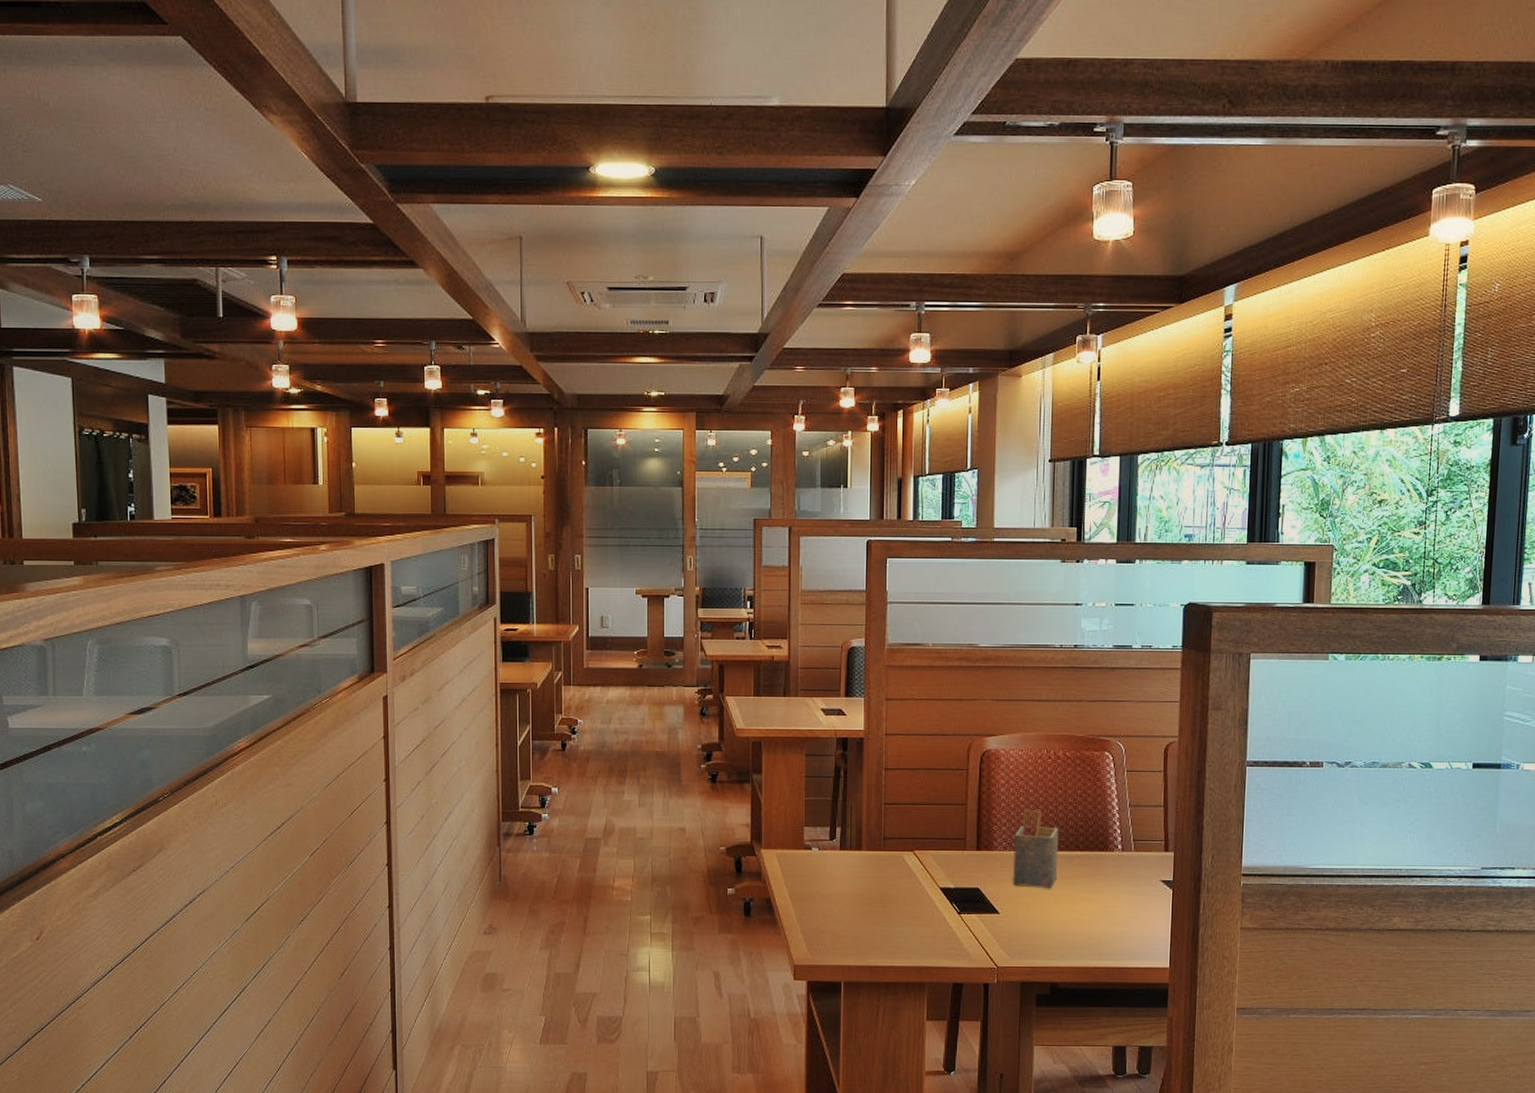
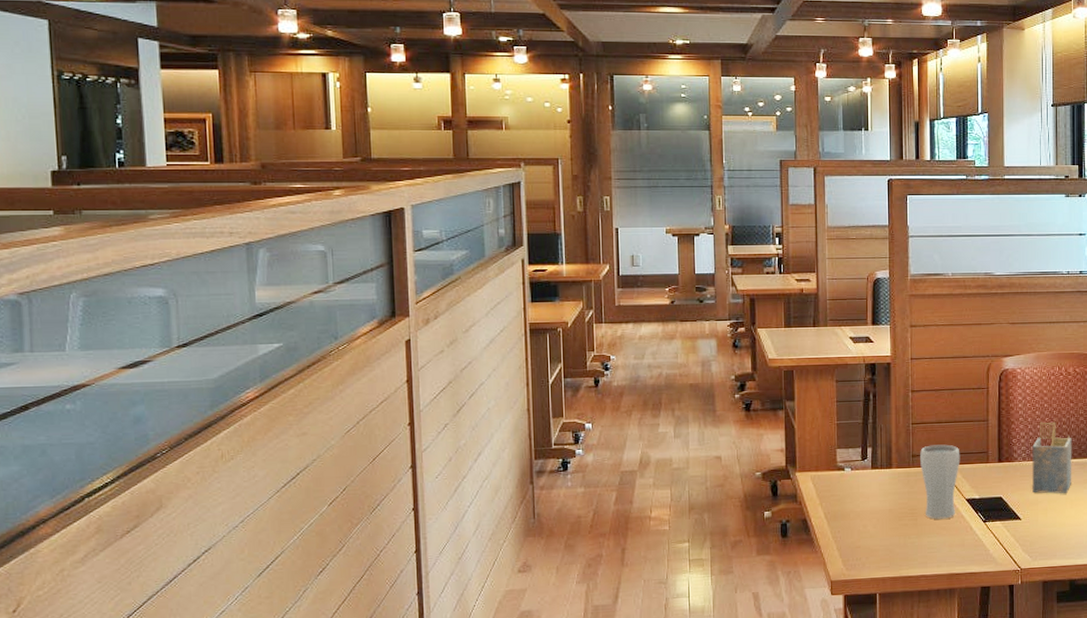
drinking glass: none [892,828,935,908] -> present [920,444,960,519]

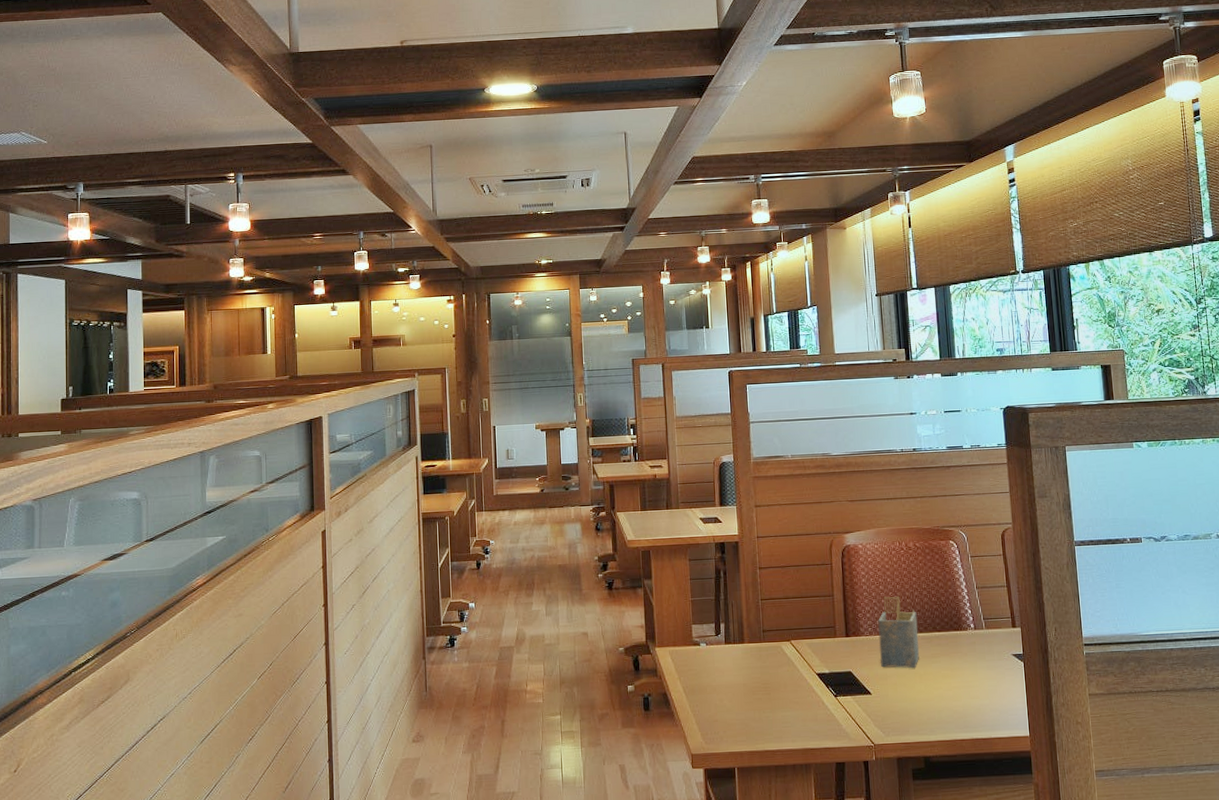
drinking glass: present [920,444,960,519] -> none [770,619,809,694]

